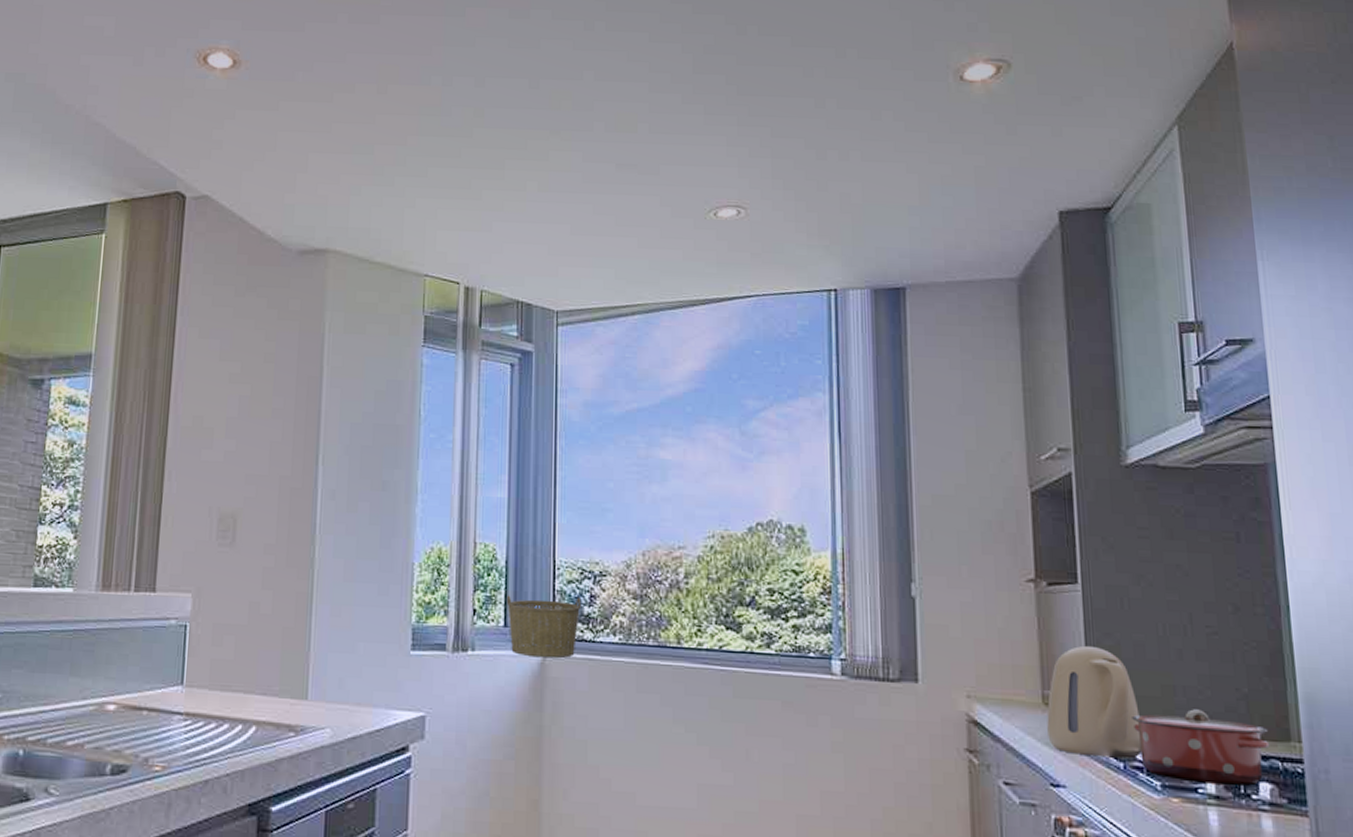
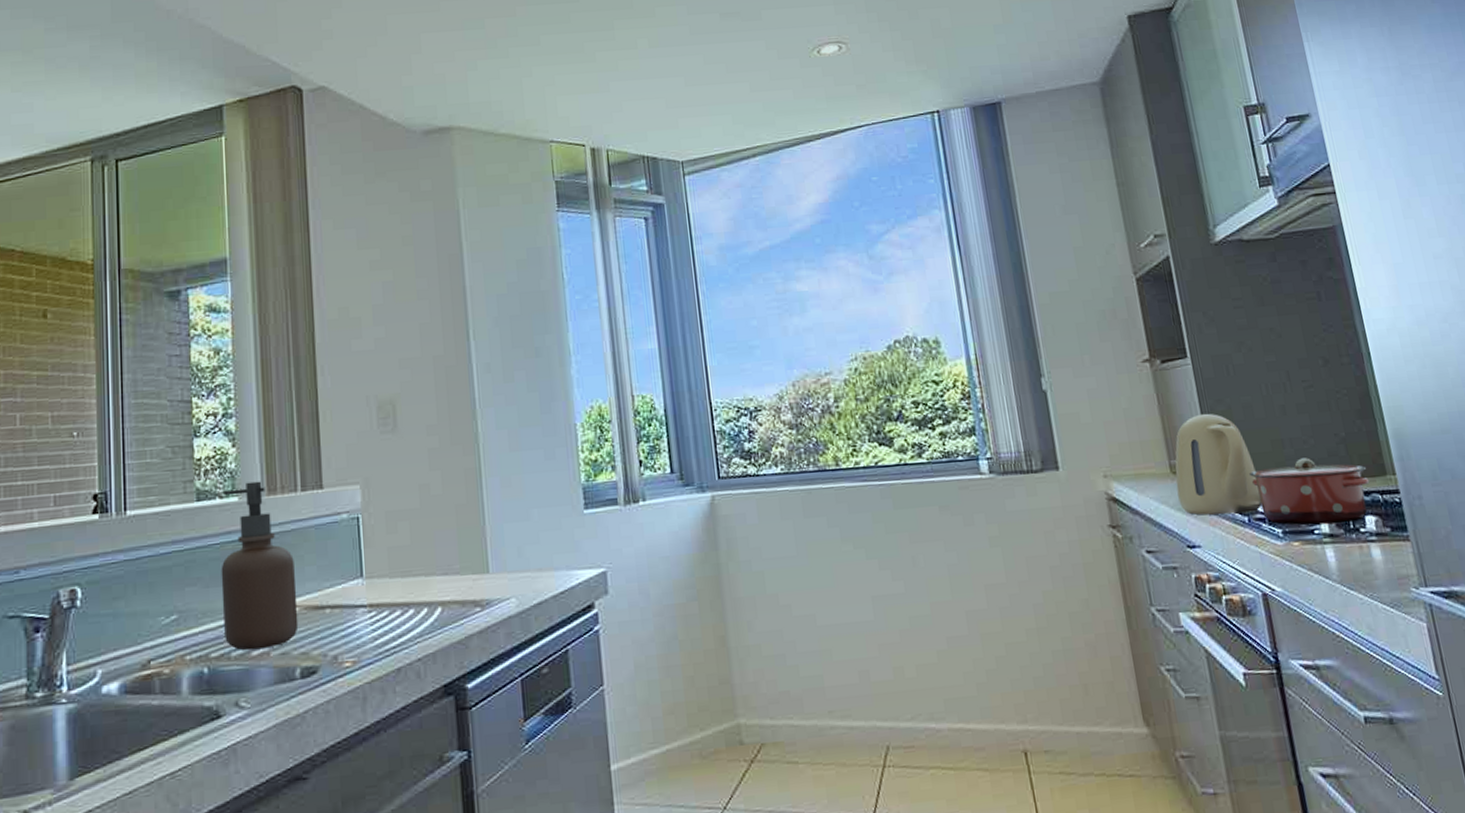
soap dispenser: none [43,575,119,741] -> present [221,481,299,651]
basket: present [506,595,582,658] -> none [669,434,742,499]

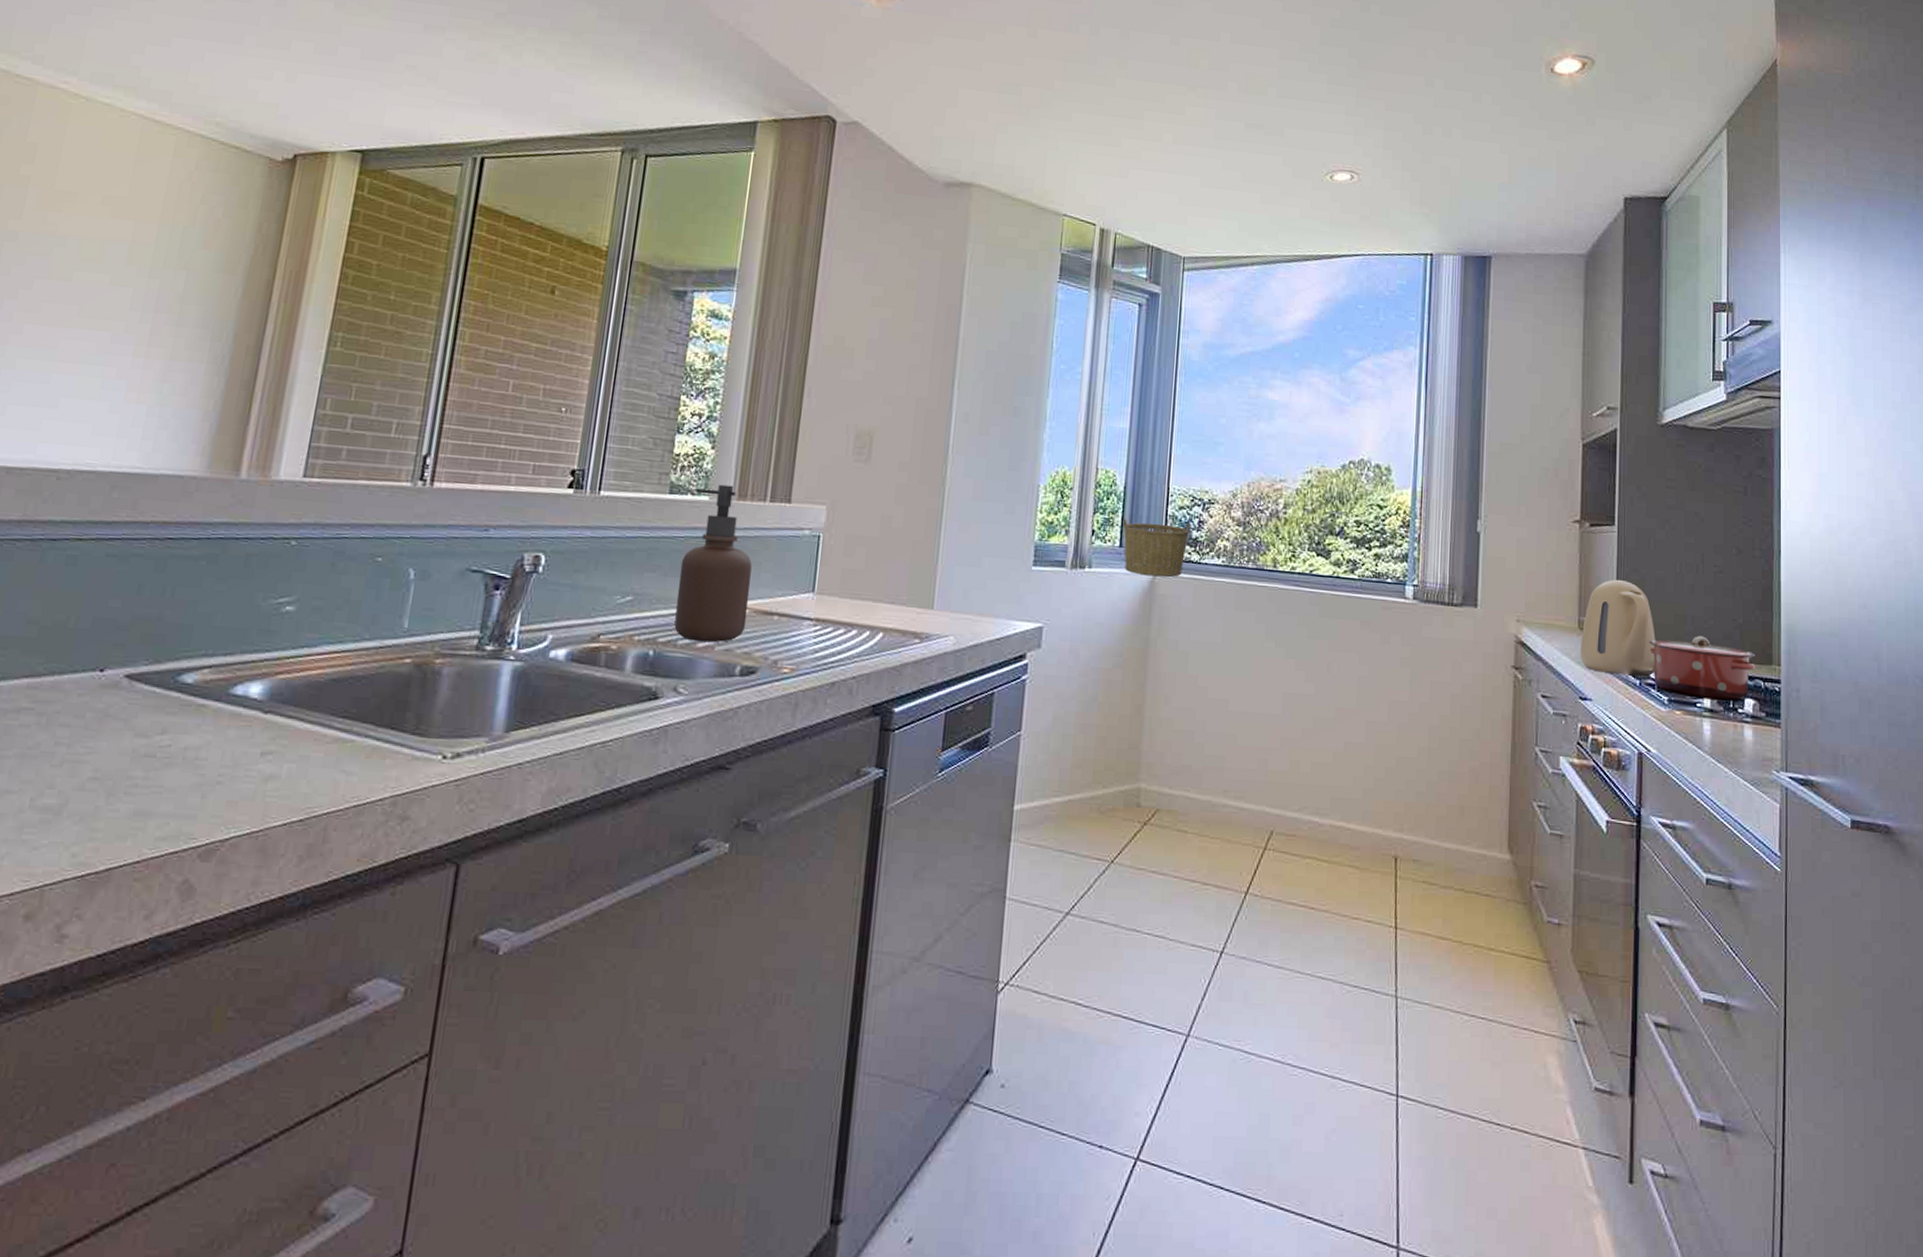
basket: none [669,434,742,499] -> present [1122,518,1191,577]

